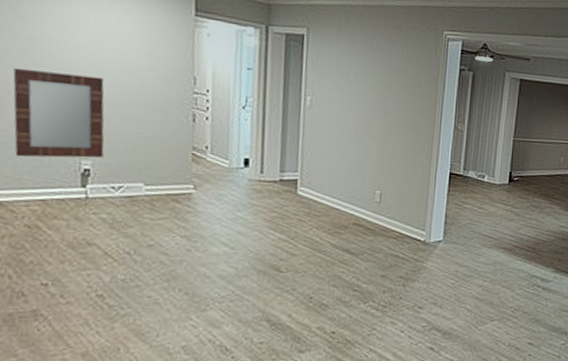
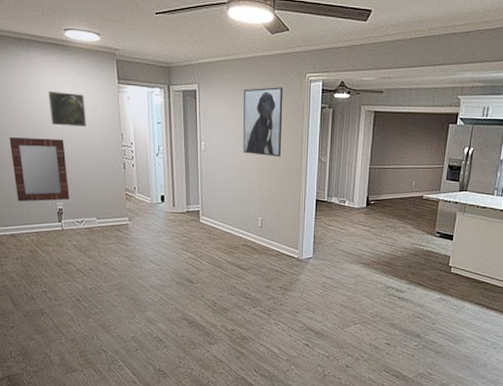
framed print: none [86,13,143,64] -> present [49,90,86,127]
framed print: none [361,40,416,122] -> present [243,87,283,157]

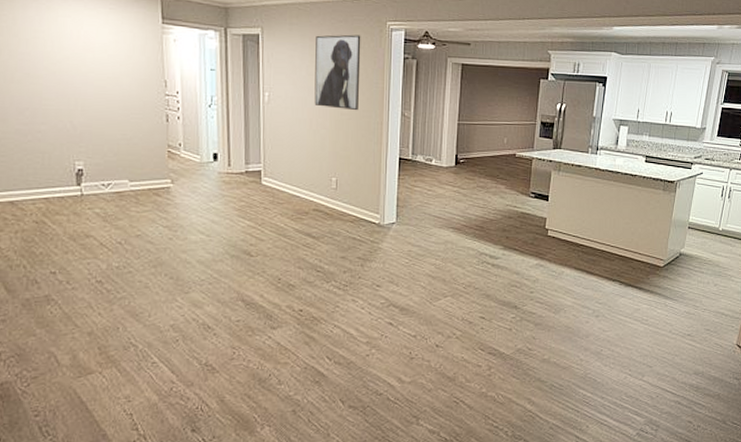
home mirror: present [9,136,69,202] -> none [13,81,93,161]
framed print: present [49,90,86,127] -> none [70,28,120,72]

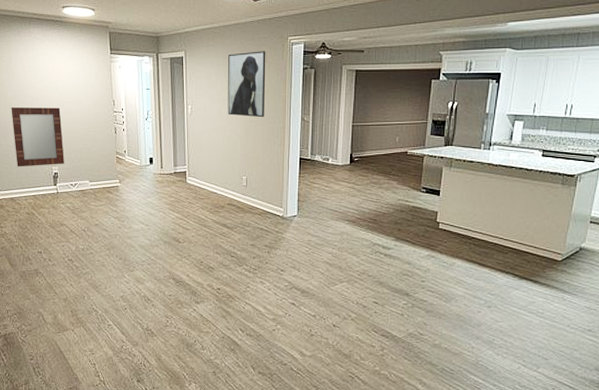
home mirror: none [13,81,93,161] -> present [11,106,64,167]

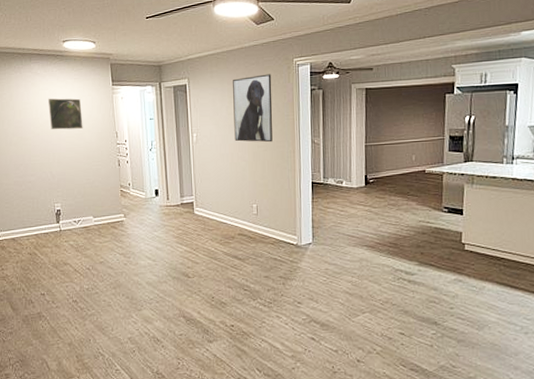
home mirror: present [11,106,64,167] -> none [12,142,67,206]
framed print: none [47,63,81,95] -> present [48,98,83,130]

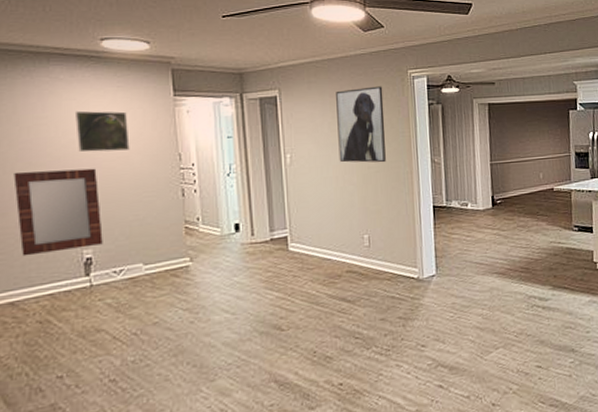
home mirror: none [12,142,67,206] -> present [13,168,103,256]

